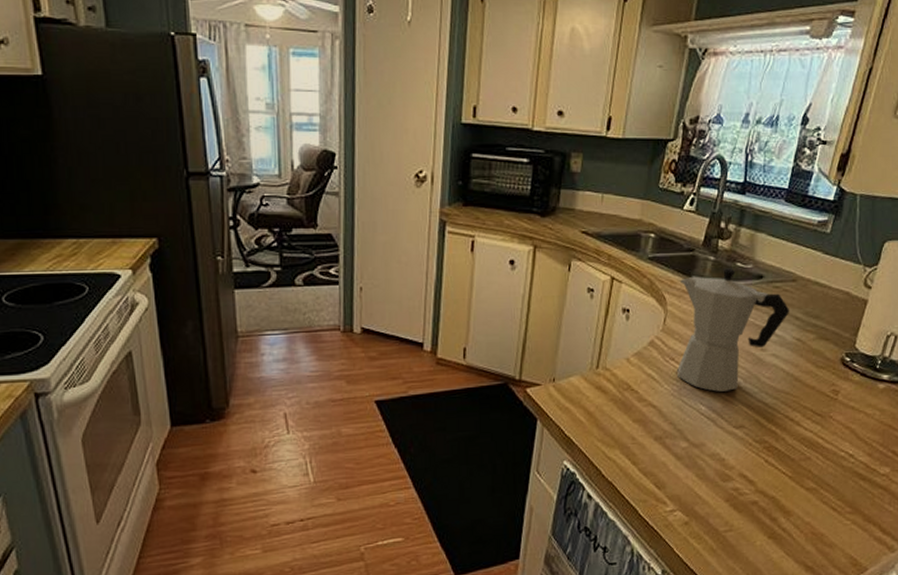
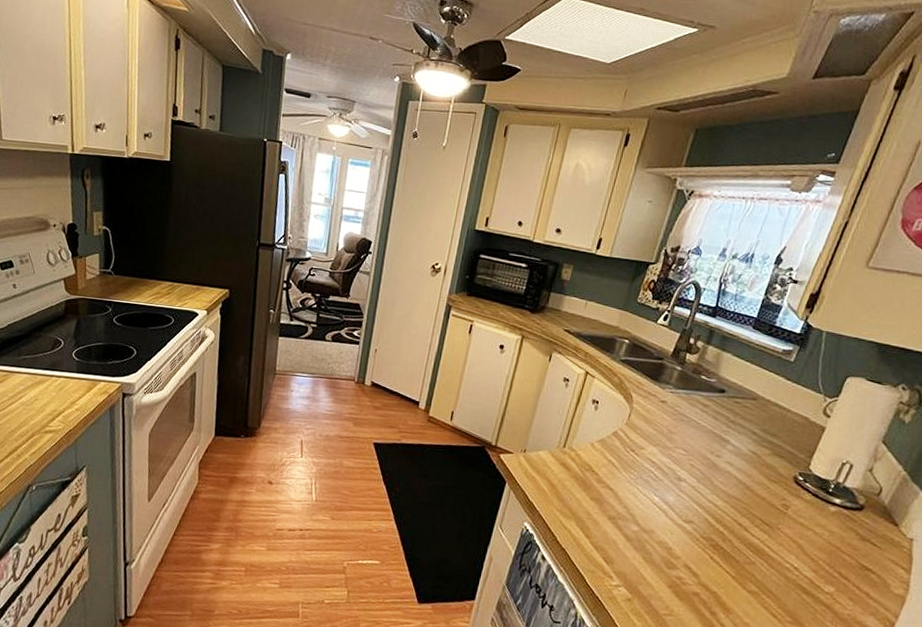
moka pot: present [677,268,790,392] -> none [636,379,748,488]

